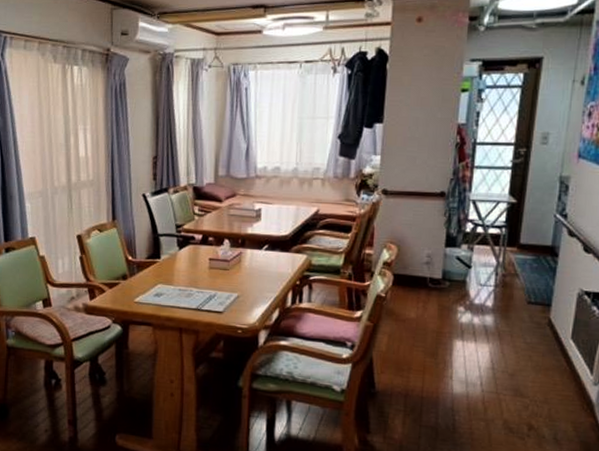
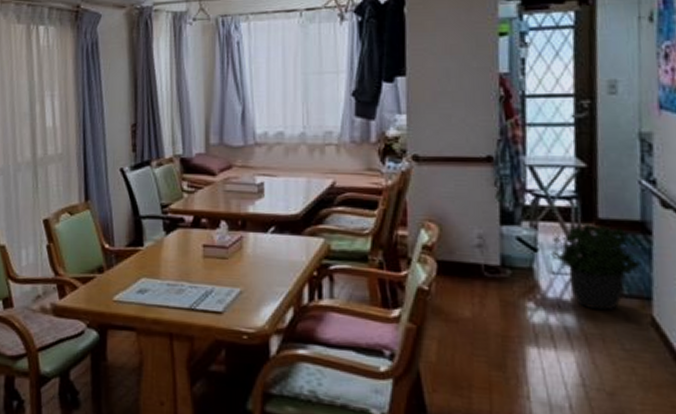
potted plant: none [480,245,548,314] -> present [550,220,643,311]

